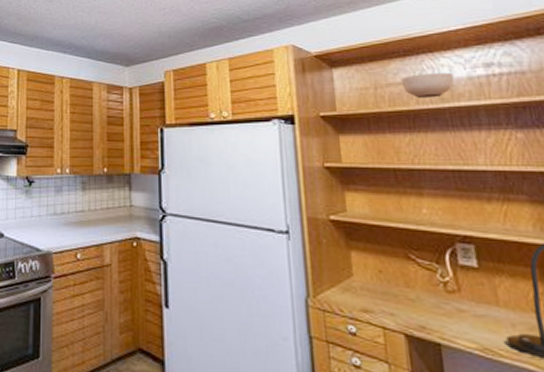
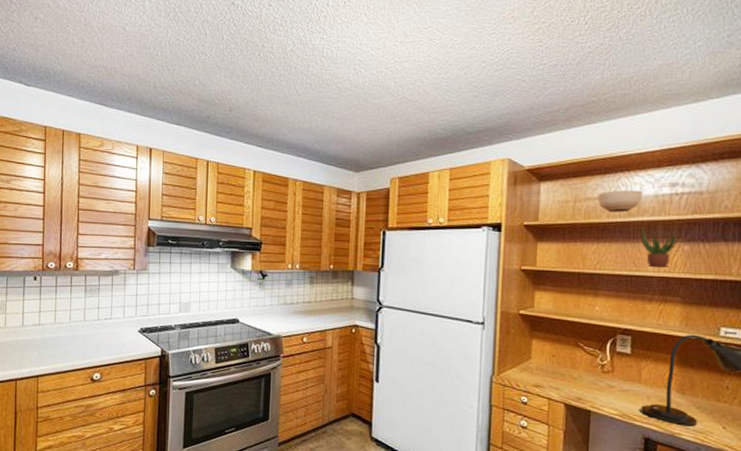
potted plant: none [461,113,506,161] -> present [641,226,676,269]

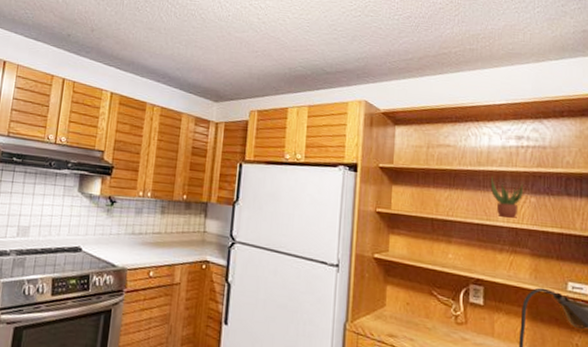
bowl: present [597,190,643,212] -> none [449,139,491,161]

